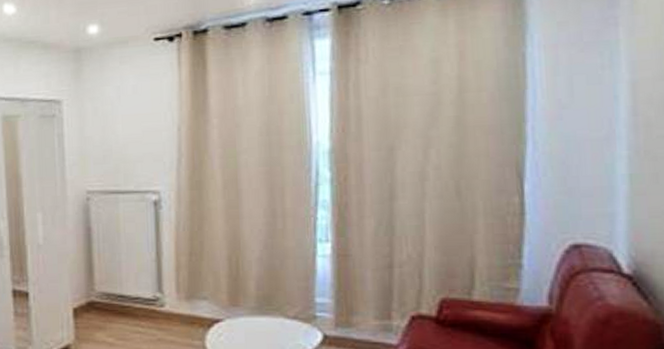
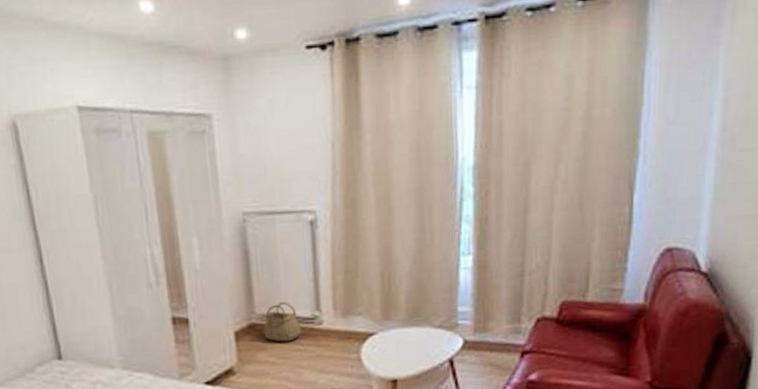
basket: none [102,281,142,322] -> present [263,302,302,342]

